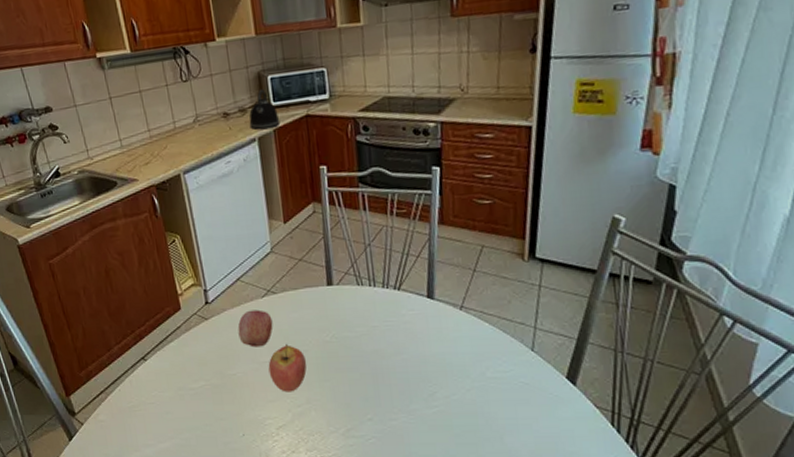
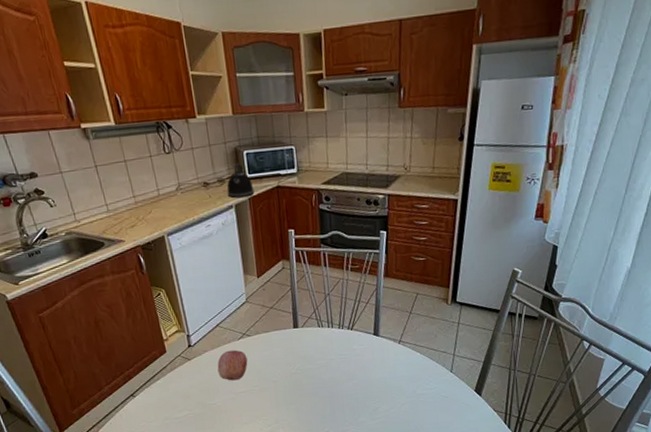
fruit: present [268,343,307,392] -> none [243,376,276,416]

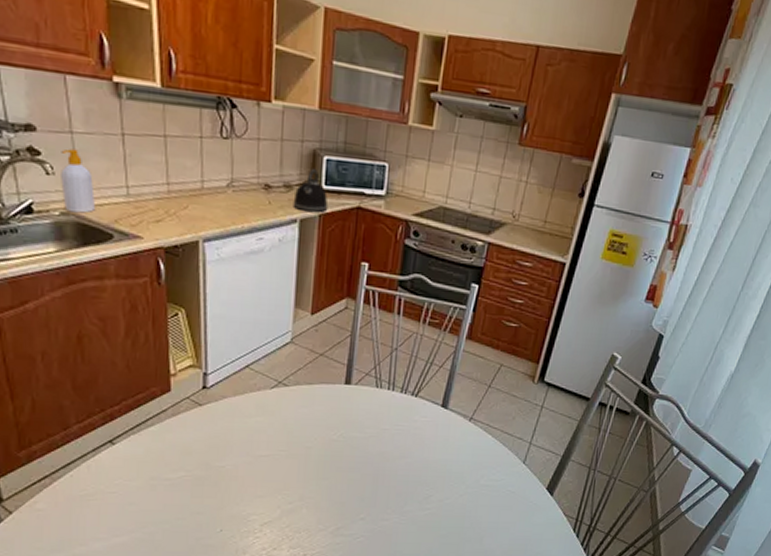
soap bottle: none [57,184,88,232] -> present [61,149,95,214]
fruit: present [217,350,248,381] -> none [236,400,278,440]

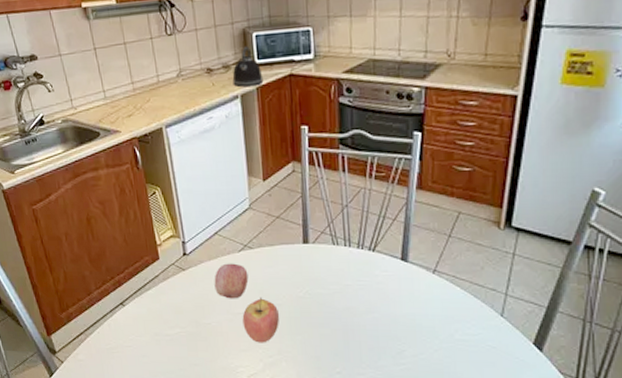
soap bottle: present [61,149,95,214] -> none [56,68,84,119]
fruit: none [236,400,278,440] -> present [214,263,249,299]
fruit: none [263,438,308,489] -> present [242,297,280,343]

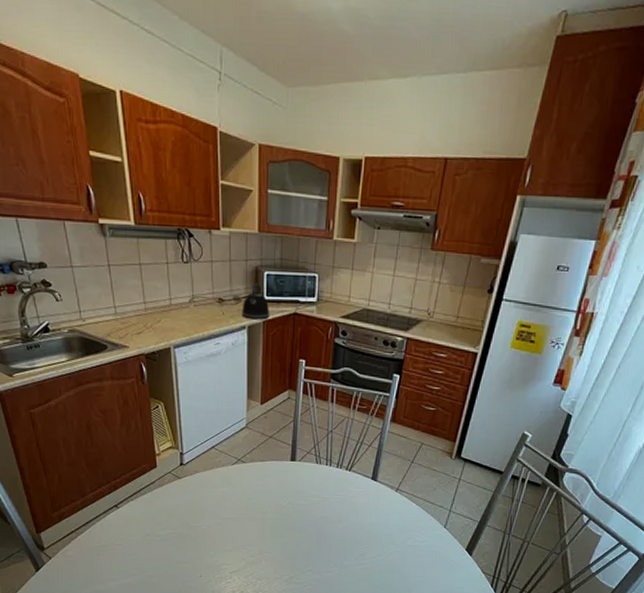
fruit: present [214,263,249,299] -> none [207,474,239,506]
fruit: present [242,297,280,343] -> none [230,505,264,545]

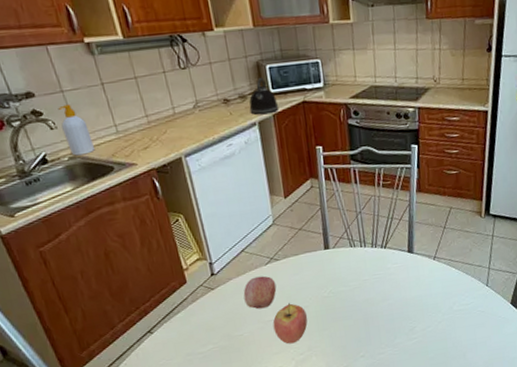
soap bottle: none [66,280,92,330] -> present [58,104,95,156]
fruit: none [207,474,239,506] -> present [243,276,277,309]
fruit: none [230,505,264,545] -> present [272,302,308,344]

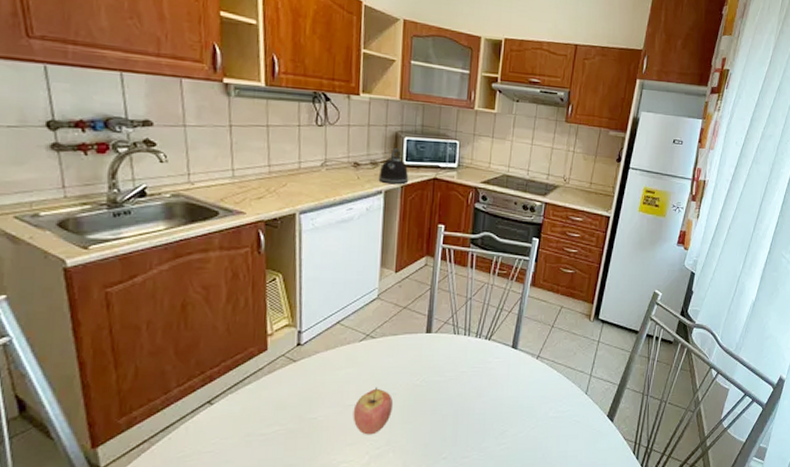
soap bottle: present [58,104,95,156] -> none [173,139,203,195]
fruit: present [243,276,277,309] -> none [327,353,366,391]

